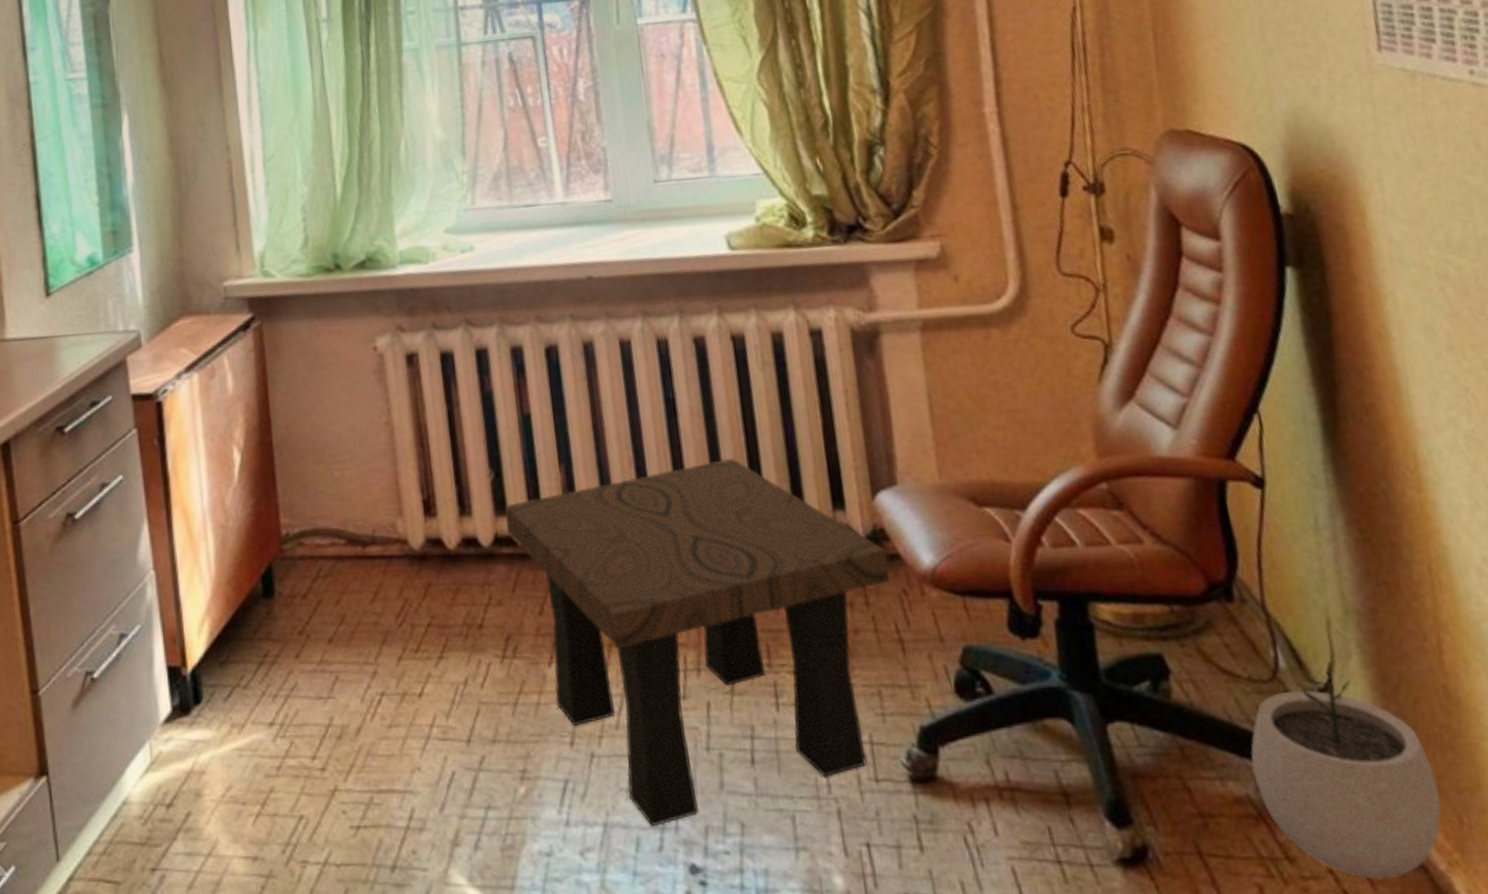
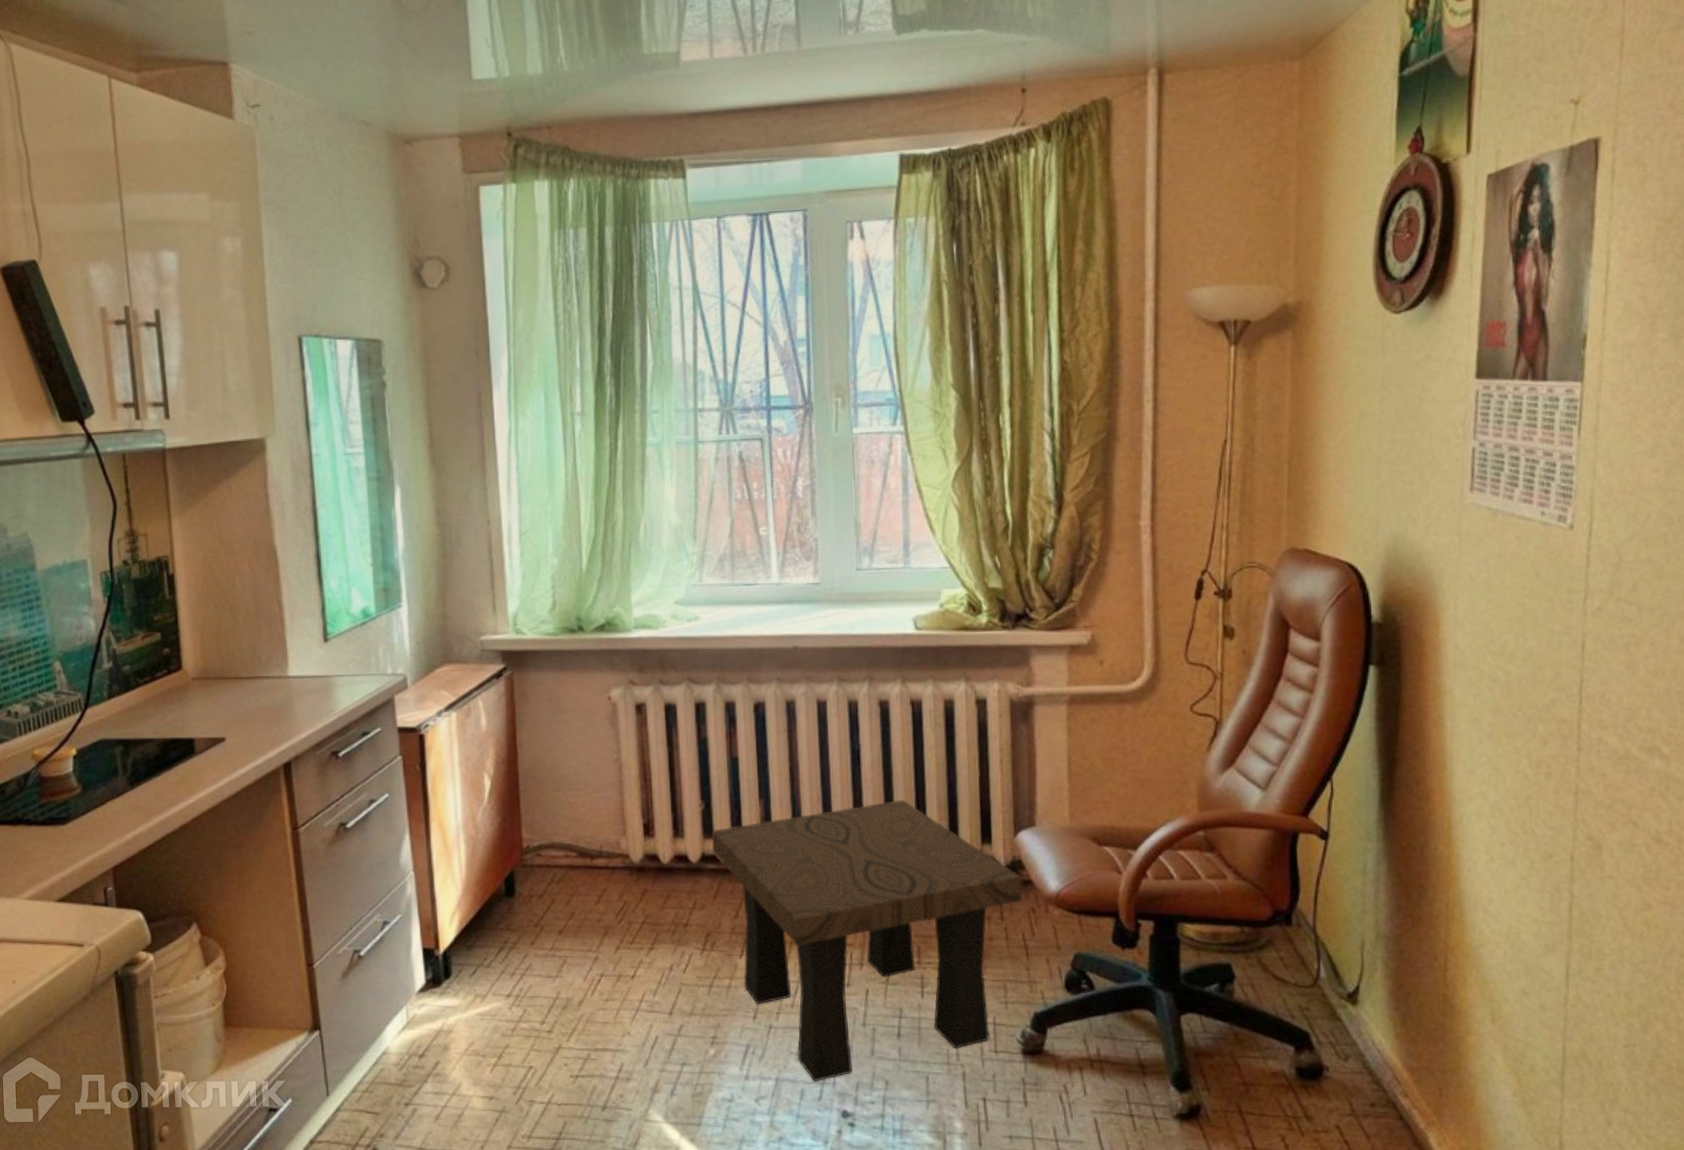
plant pot: present [1251,662,1441,879] -> none [1288,974,1428,1133]

